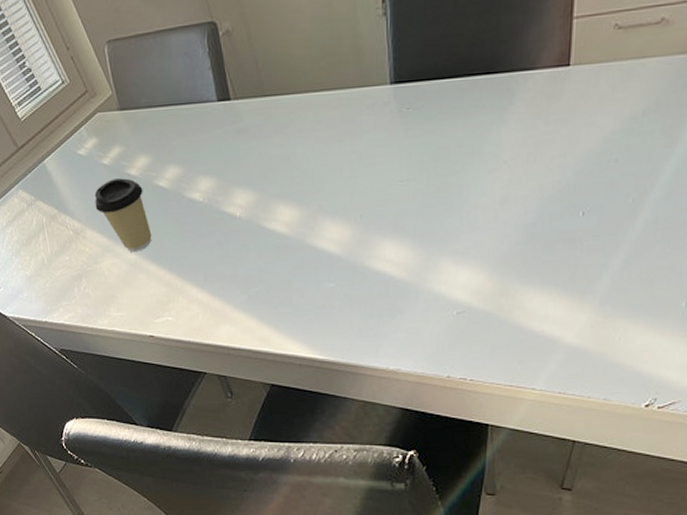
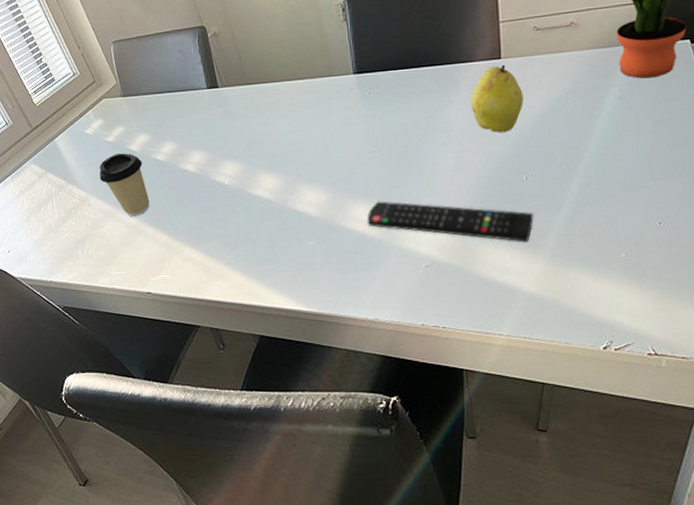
remote control: none [395,238,586,288] -> present [367,201,534,242]
fruit: none [527,72,592,158] -> present [470,64,524,132]

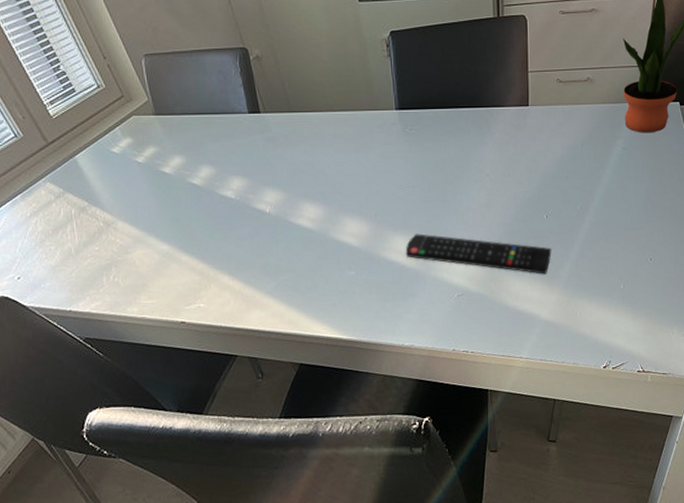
coffee cup: present [99,153,150,216] -> none [127,175,185,243]
fruit: present [470,64,524,132] -> none [501,111,546,174]

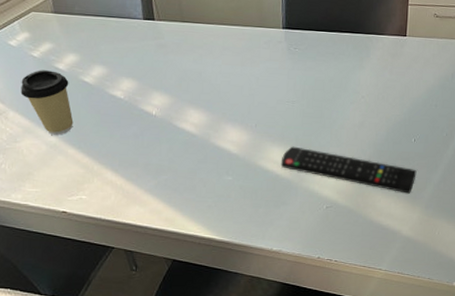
coffee cup: none [127,175,185,243] -> present [20,70,74,135]

